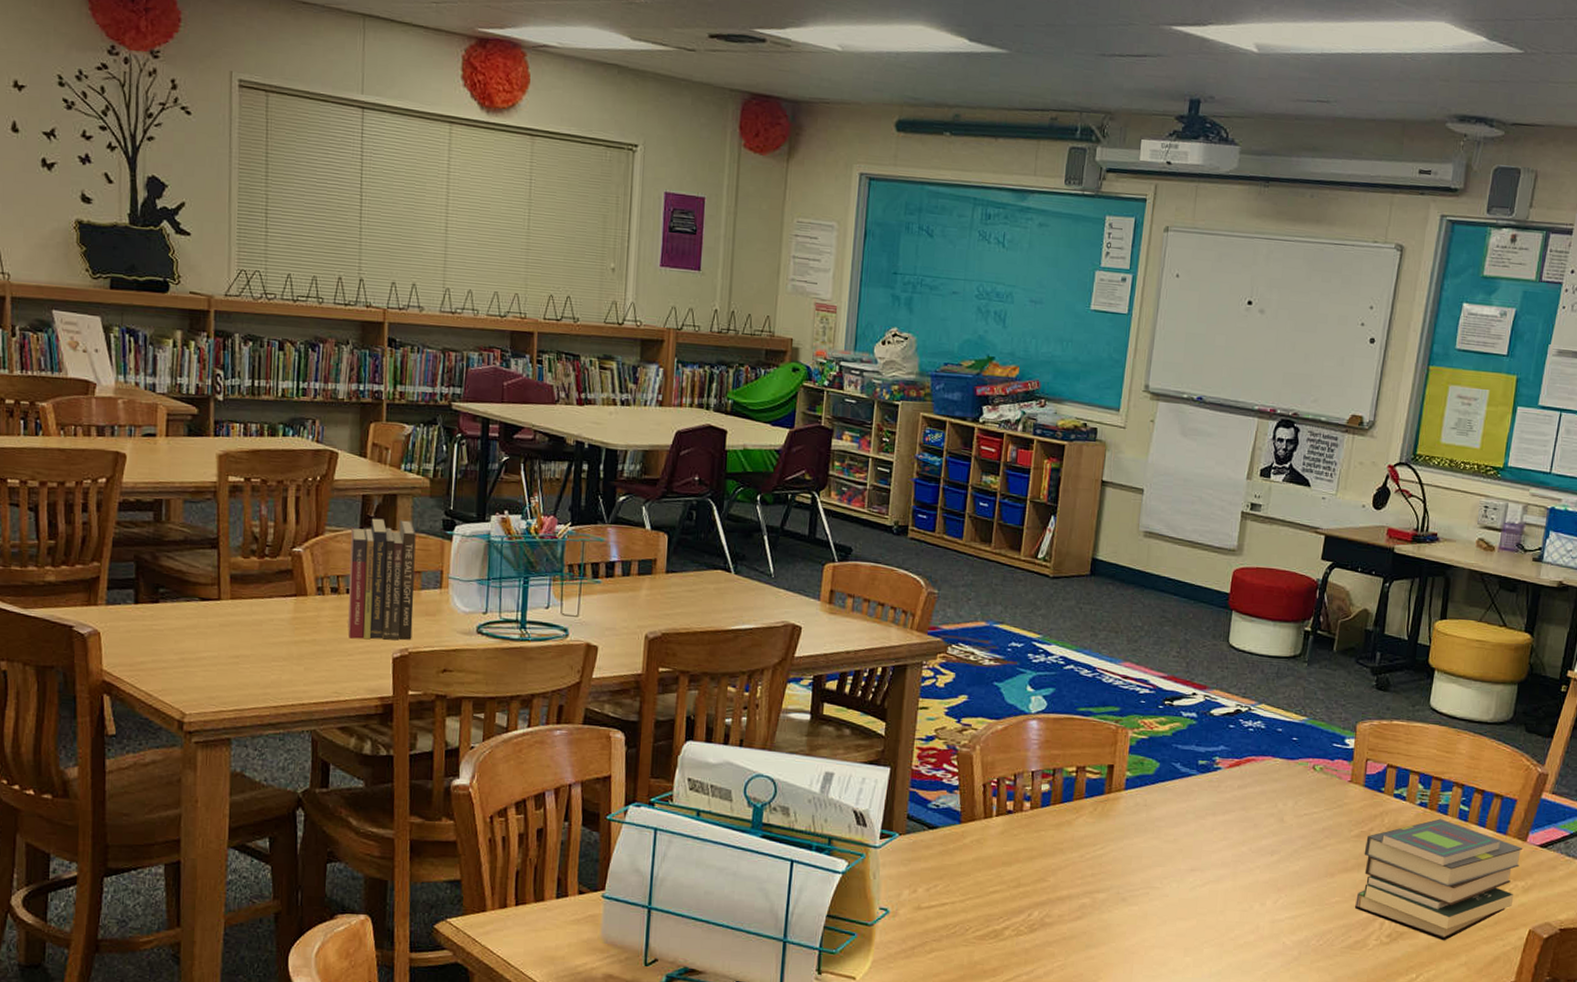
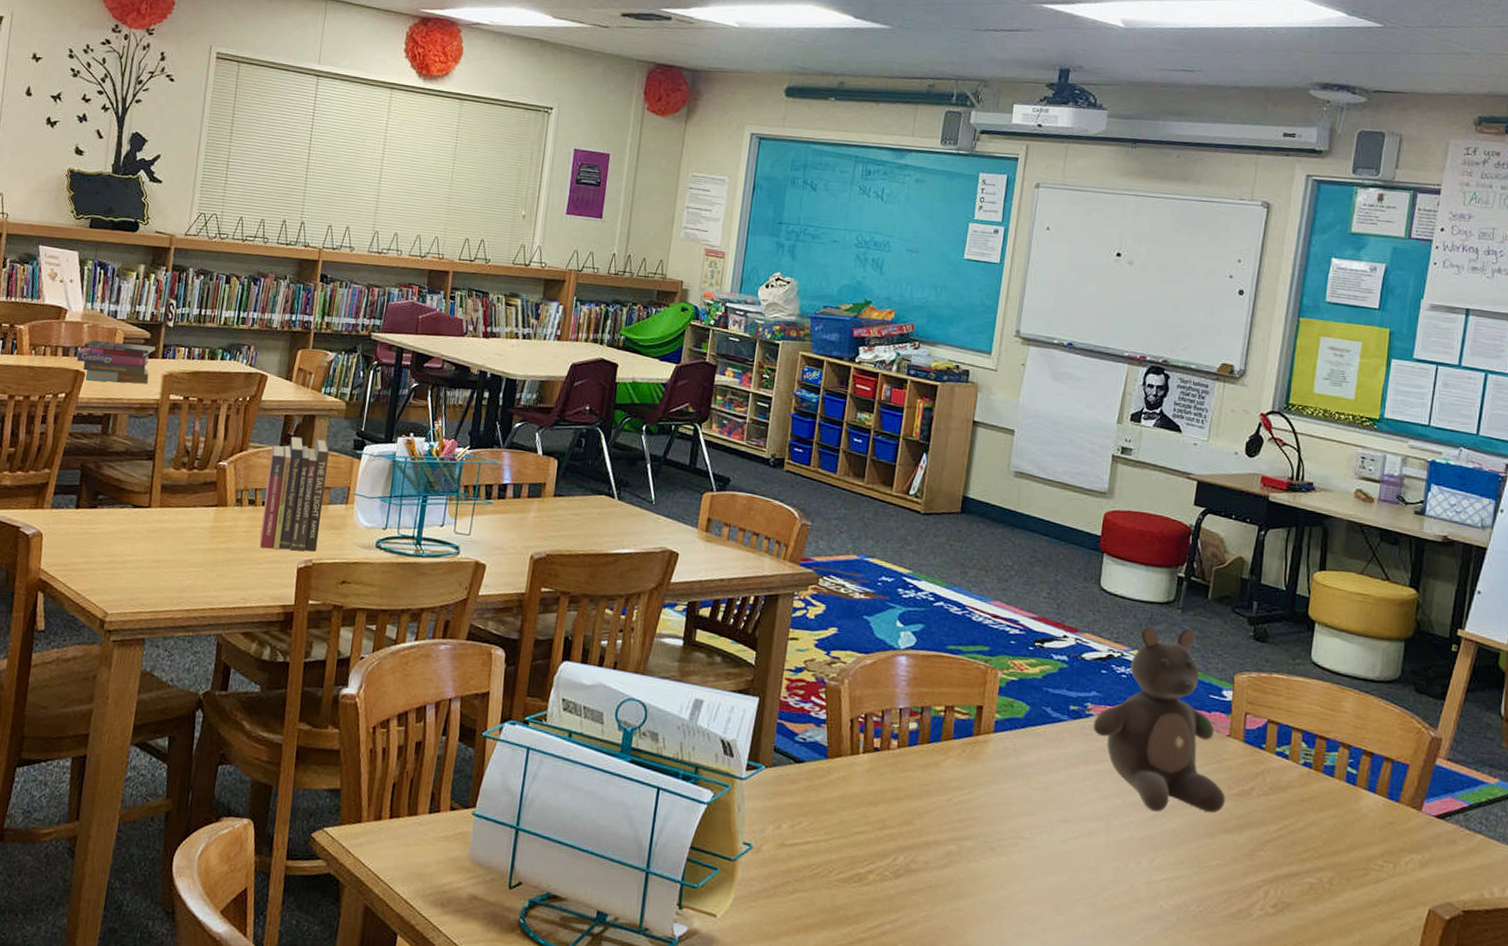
books: none [114,417,206,466] -> present [77,340,156,385]
stuffed animal: none [1220,680,1346,856] -> present [1093,626,1225,813]
books: present [1354,818,1522,941] -> none [1236,781,1417,916]

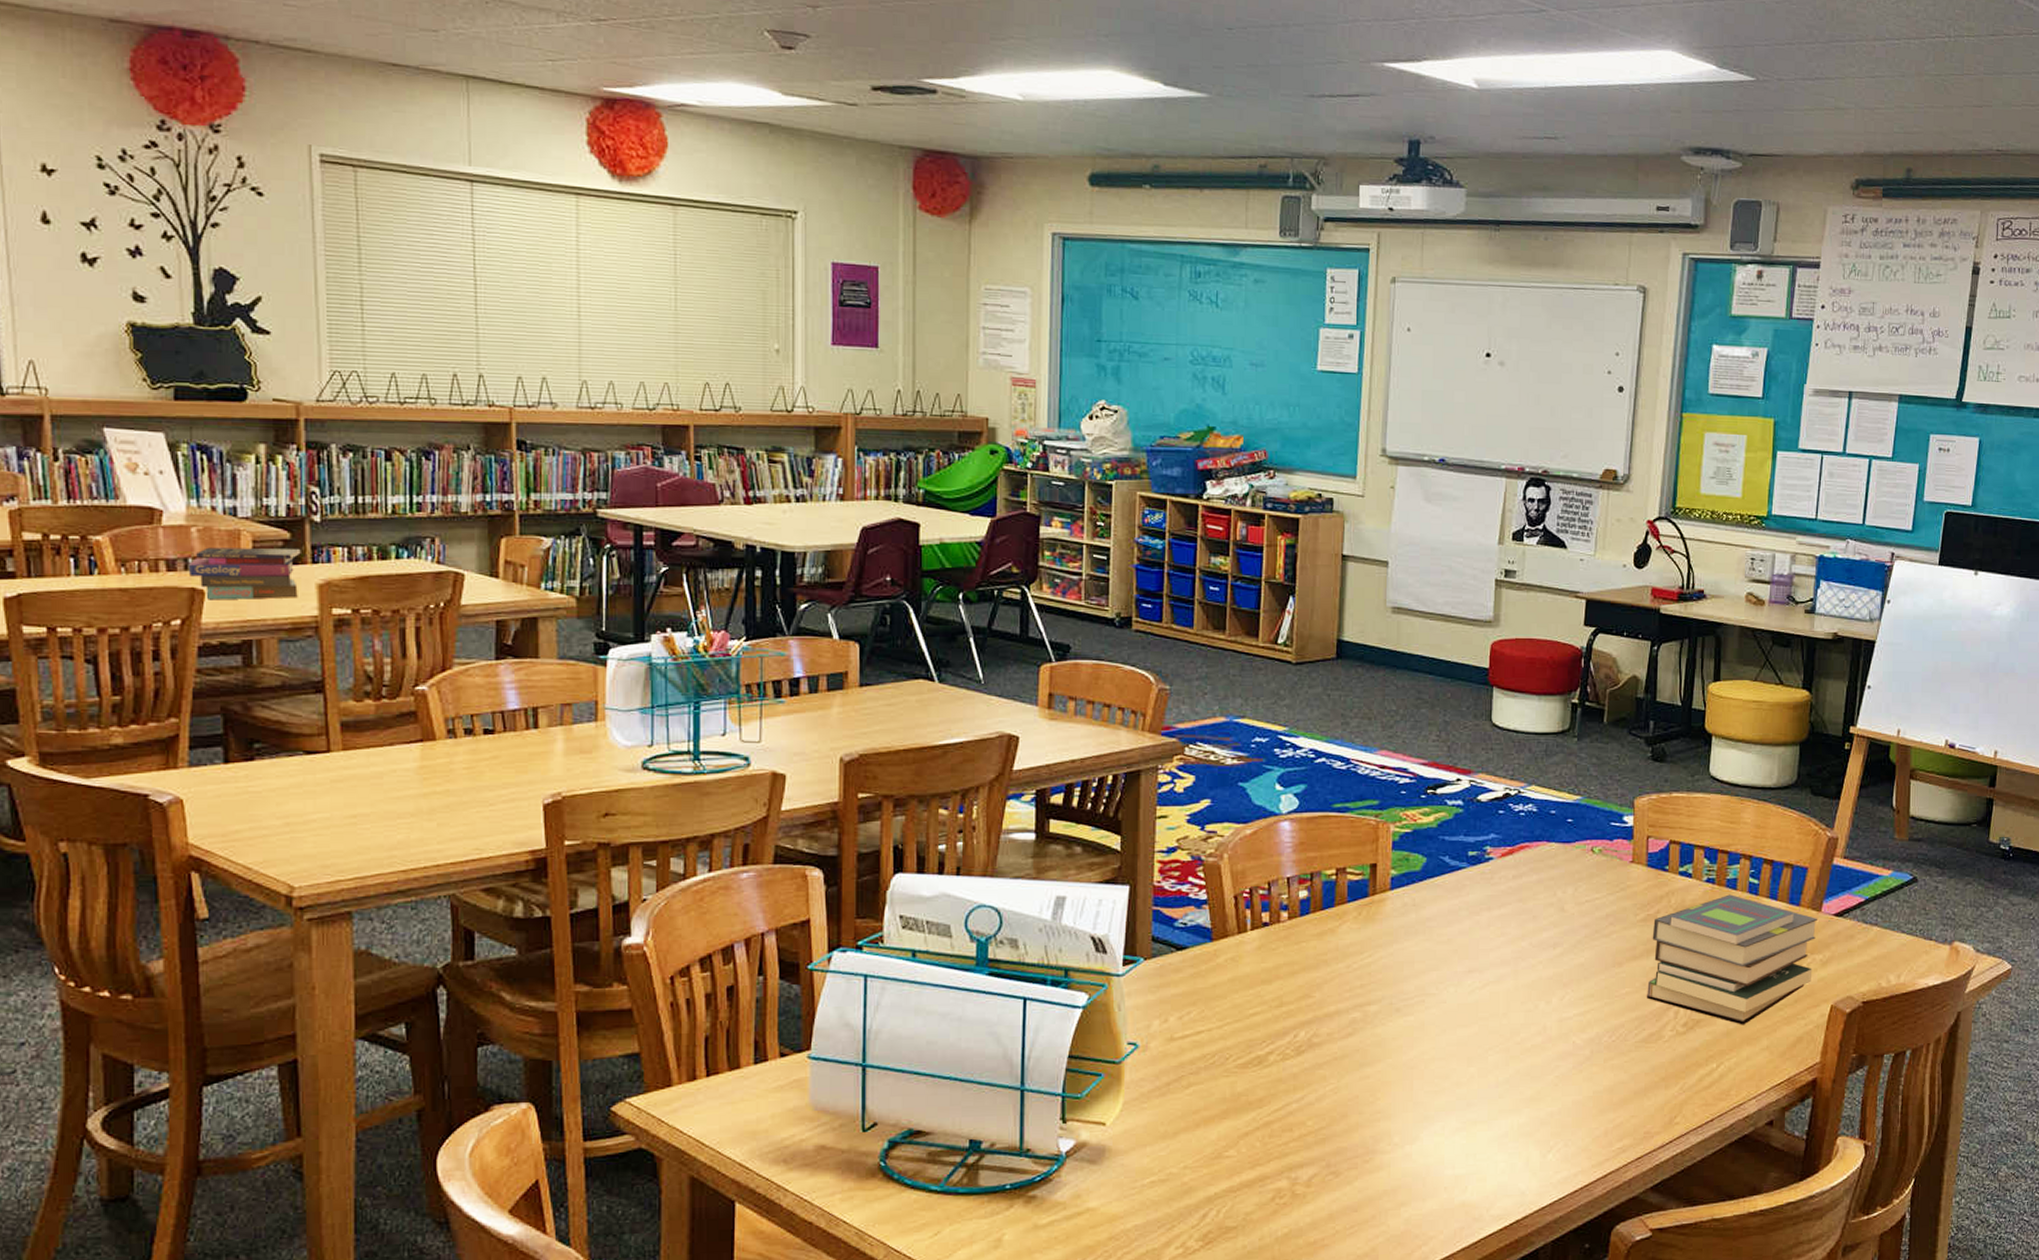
books: present [260,436,330,552] -> none [485,645,565,786]
stuffed animal: present [1093,626,1225,813] -> none [1493,757,1632,949]
books: none [1236,781,1417,916] -> present [1646,894,1817,1025]

